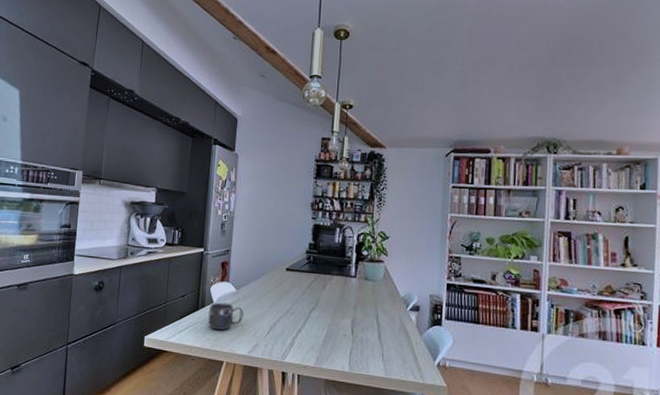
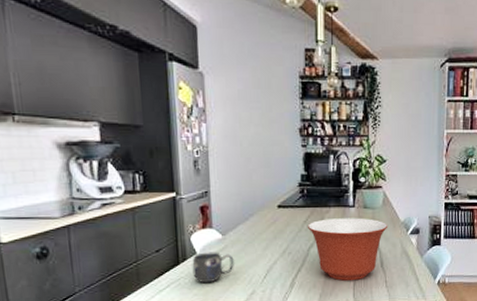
mixing bowl: none [310,285,388,349] -> present [307,218,388,281]

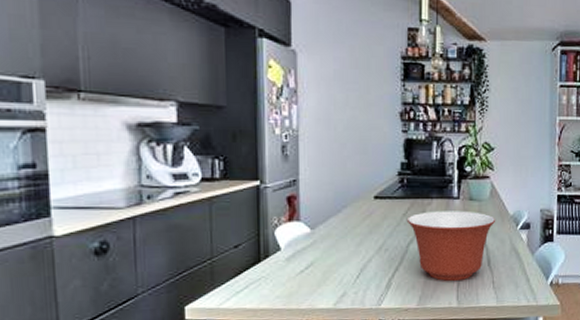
mug: present [192,252,234,284] -> none [275,248,323,284]

